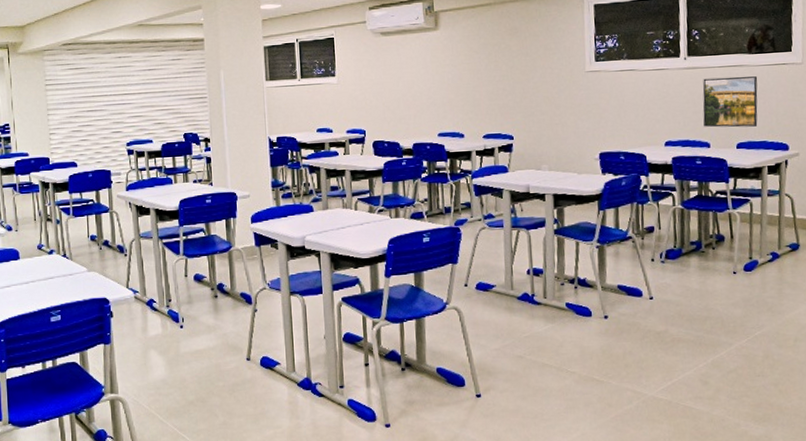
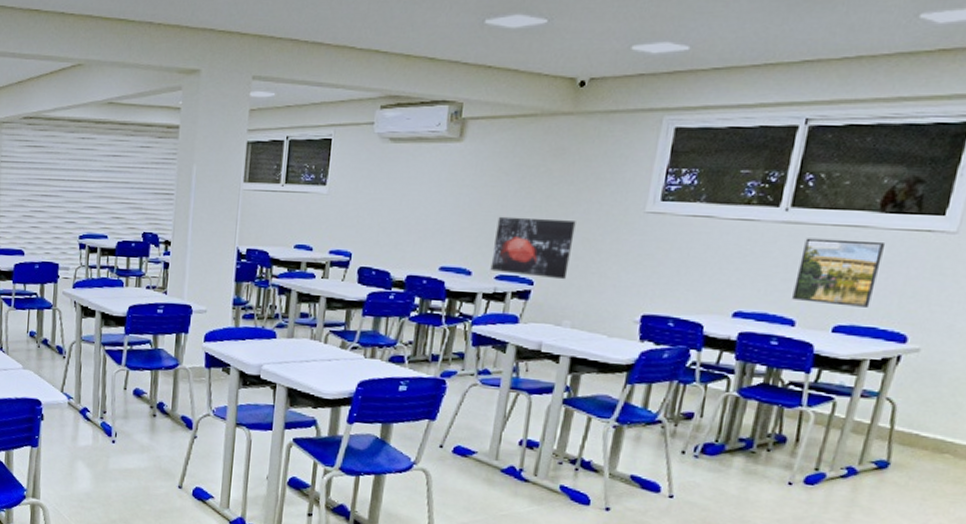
wall art: none [476,84,538,133] -> present [490,216,576,280]

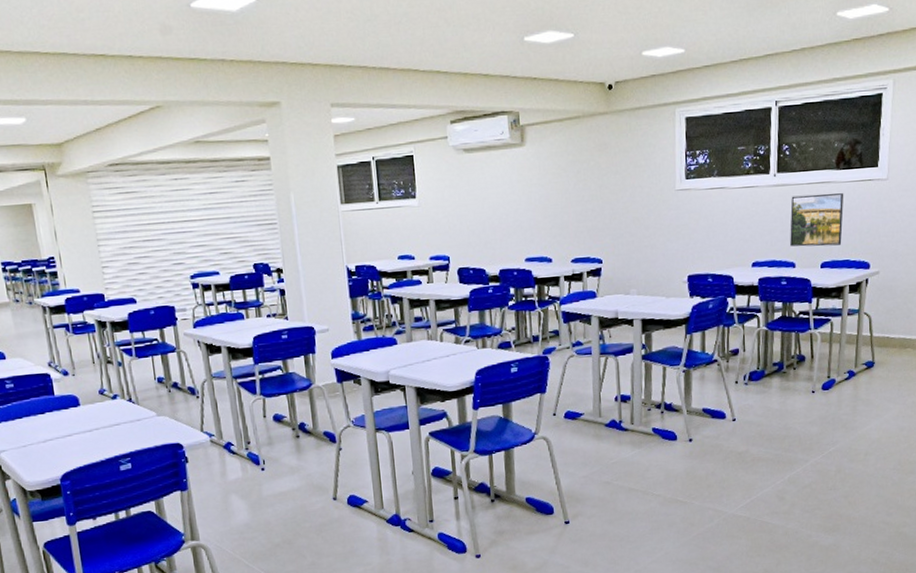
wall art: present [490,216,576,280] -> none [565,204,627,256]

